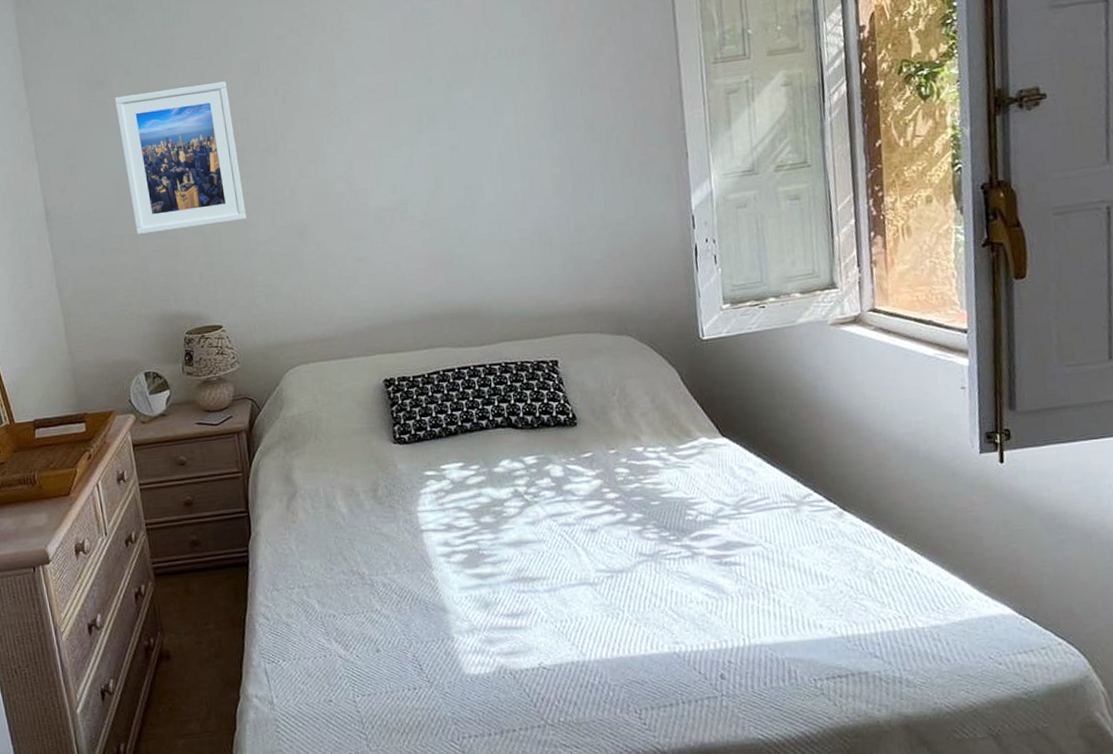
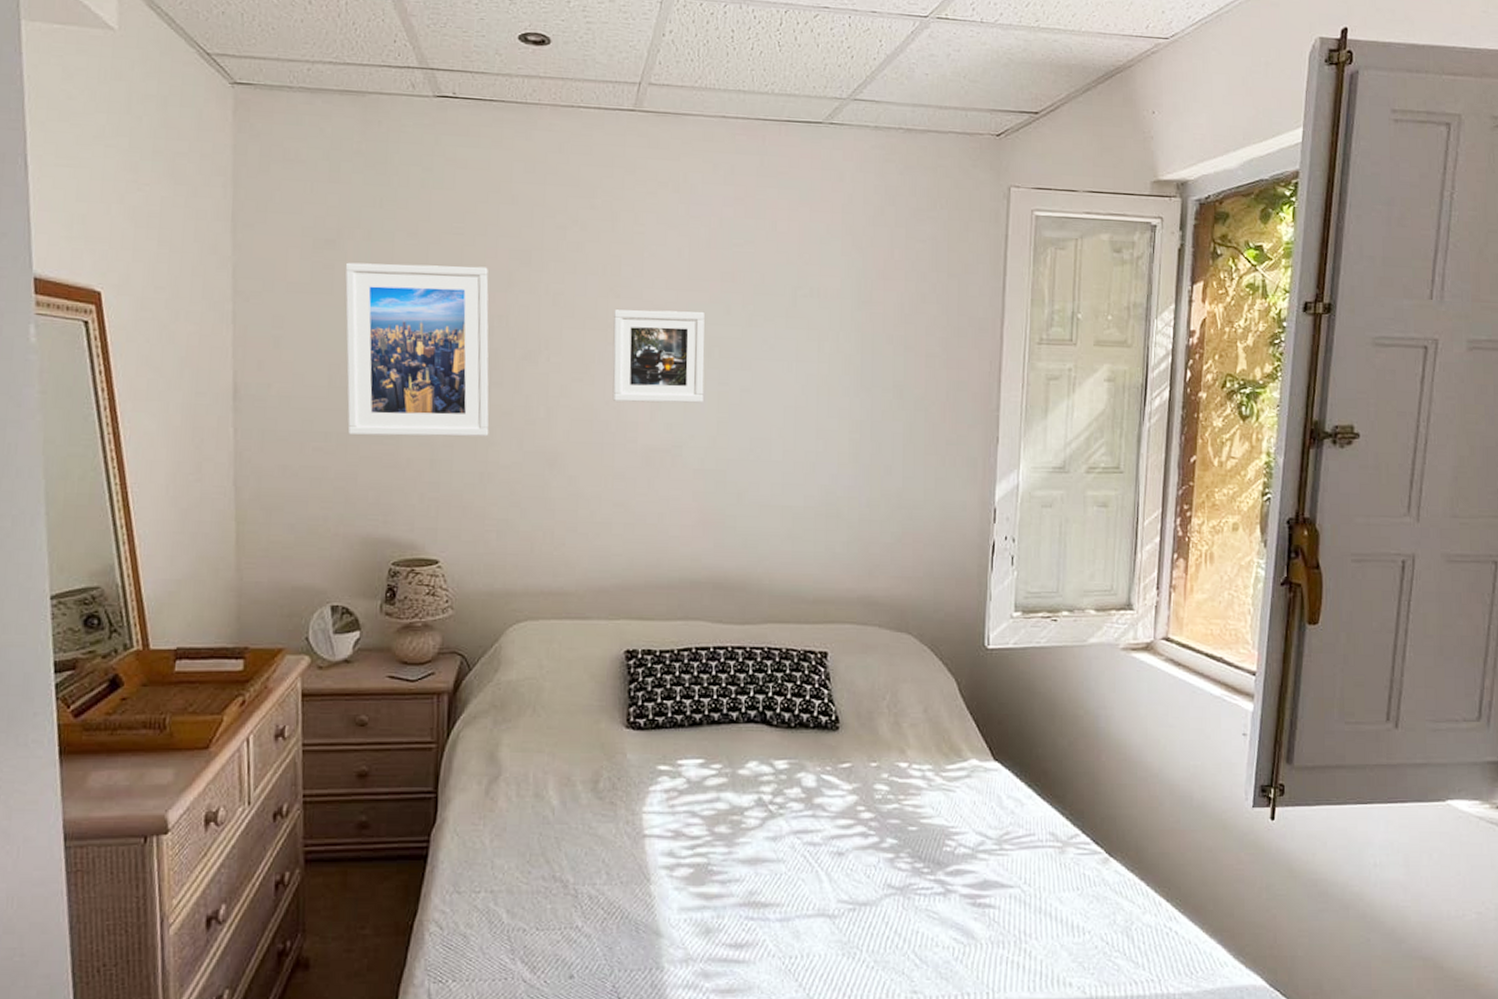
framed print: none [334,87,420,174] -> present [612,309,705,403]

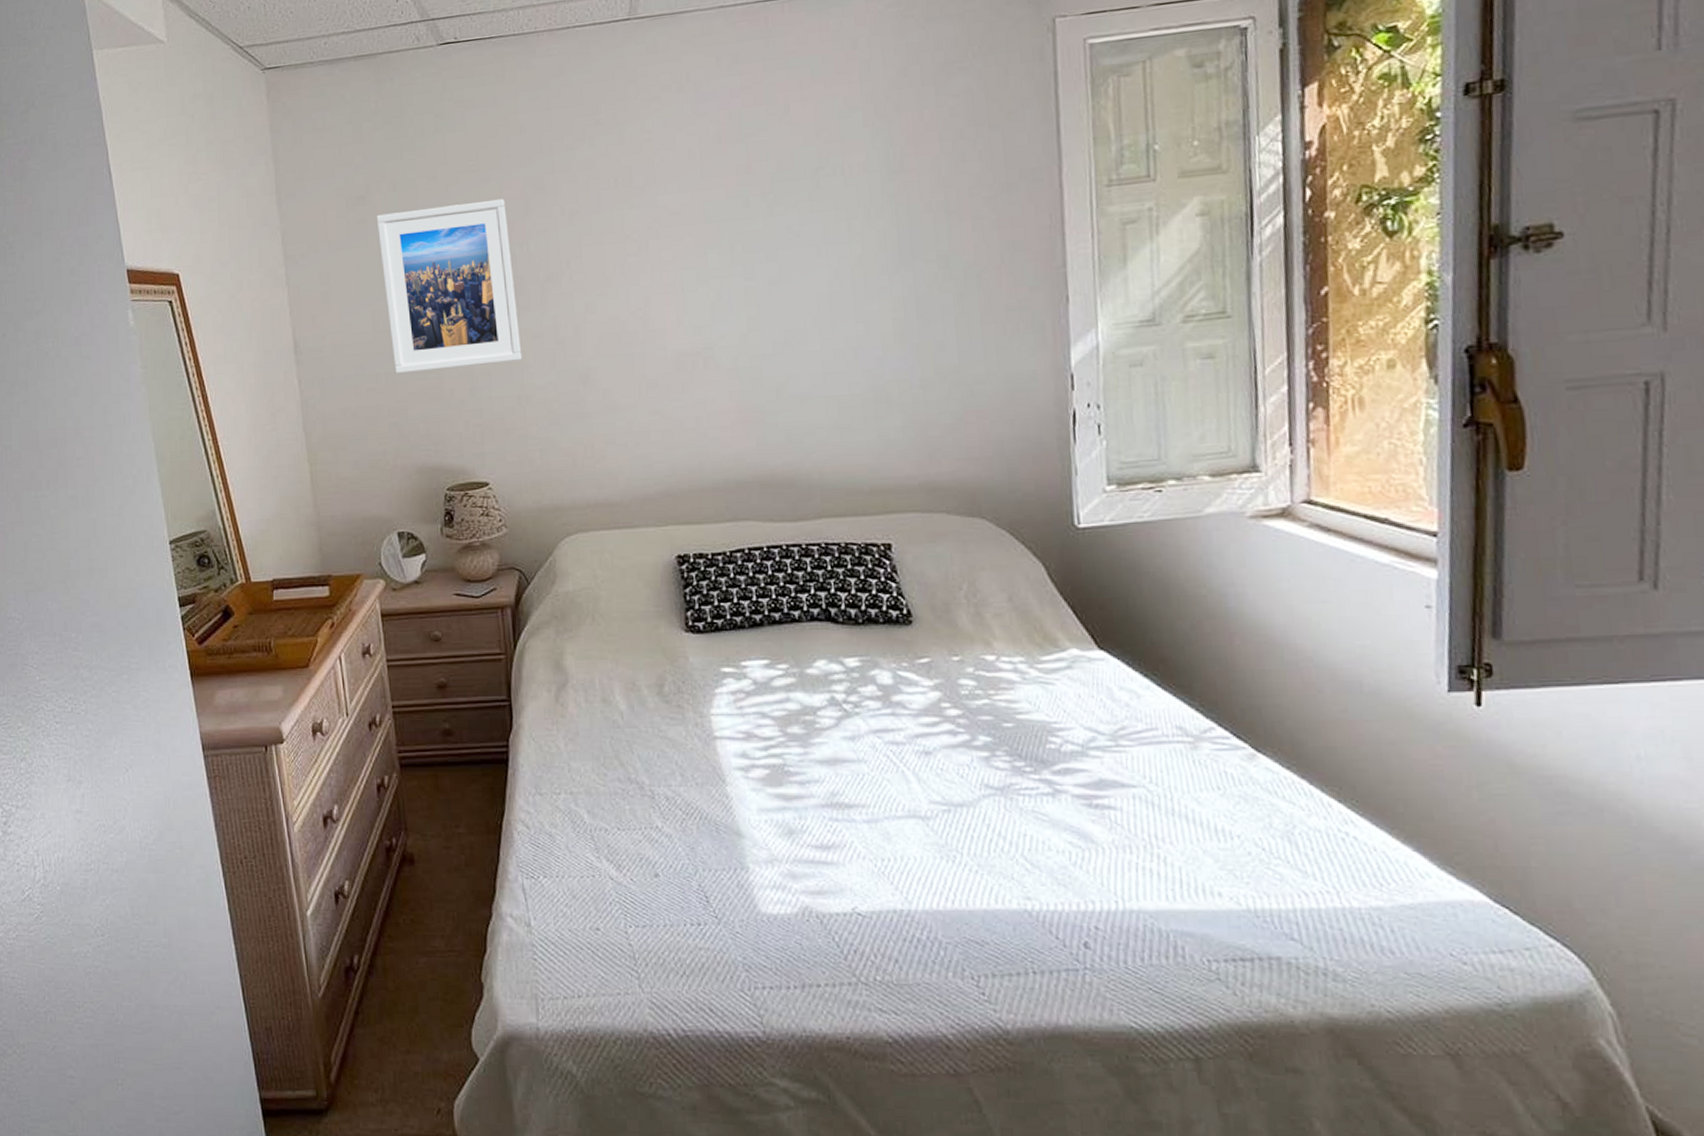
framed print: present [612,309,705,403] -> none [630,209,731,311]

